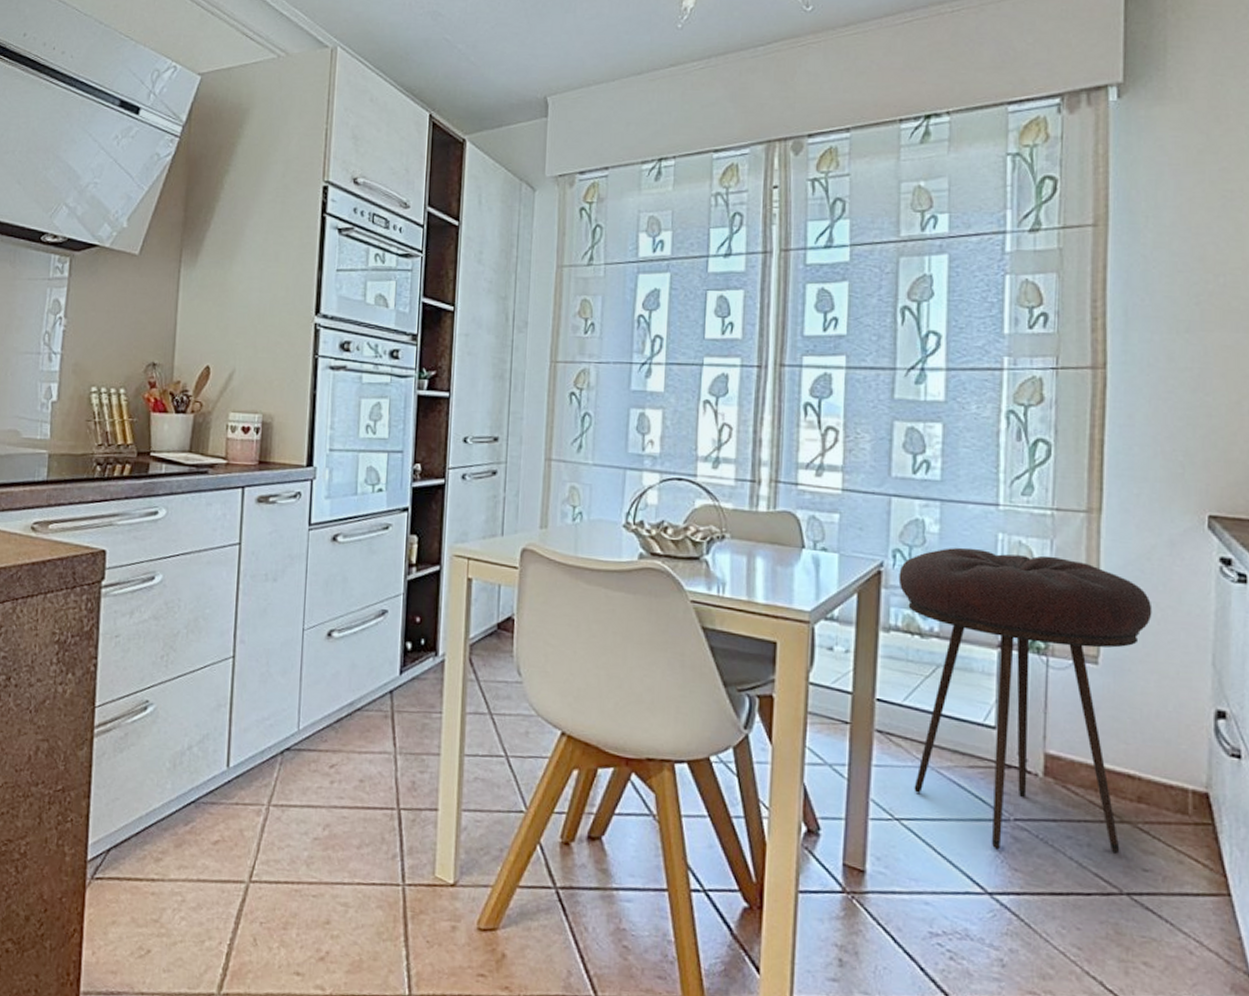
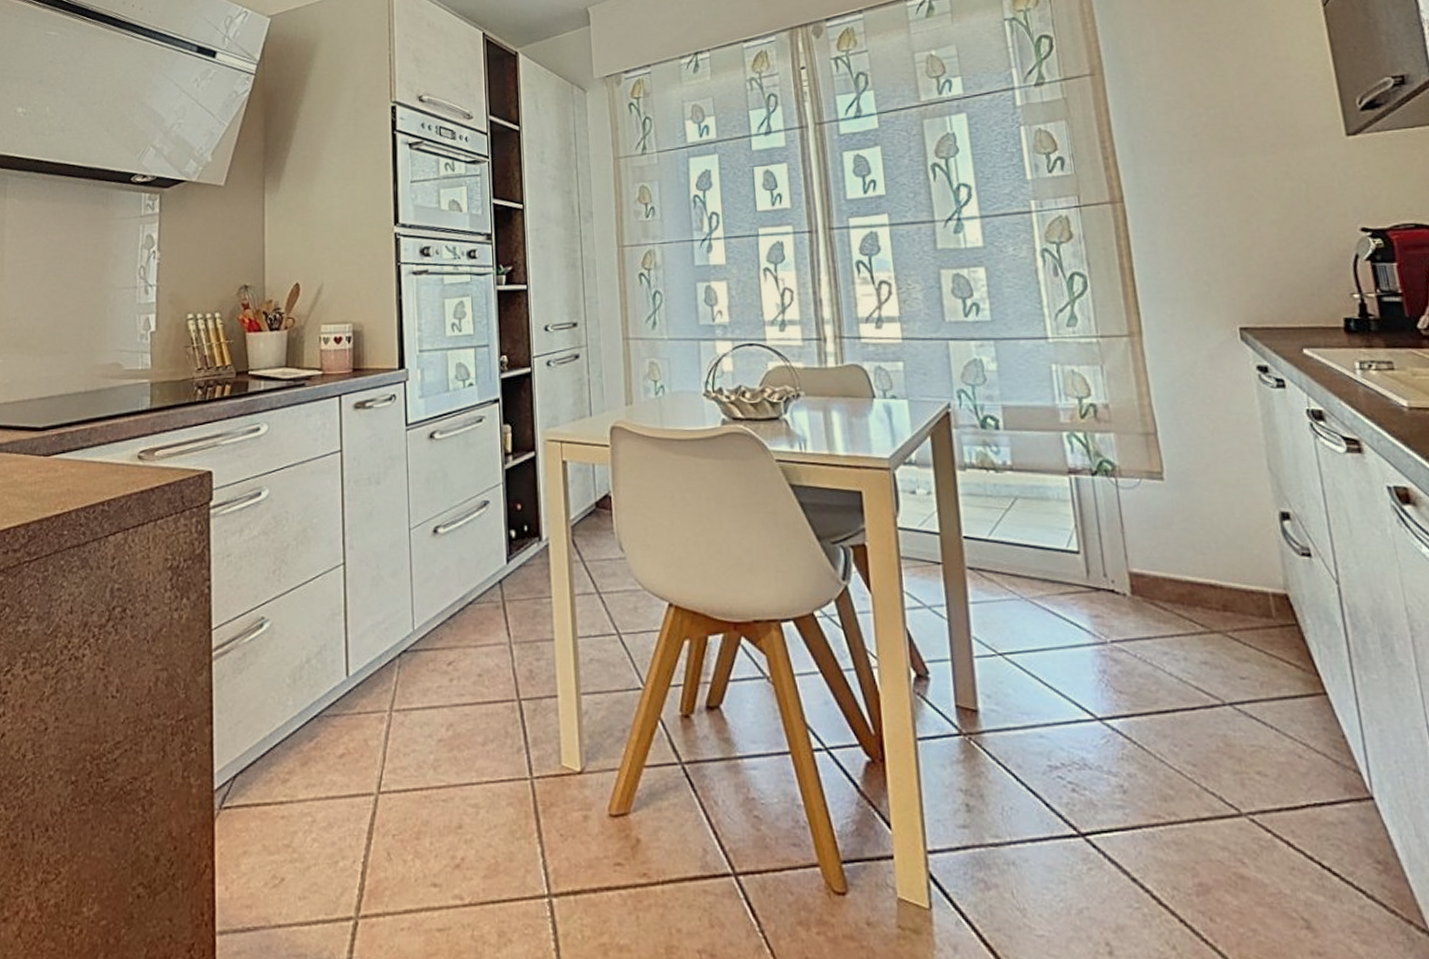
stool: present [898,547,1153,854] -> none [966,381,1216,674]

